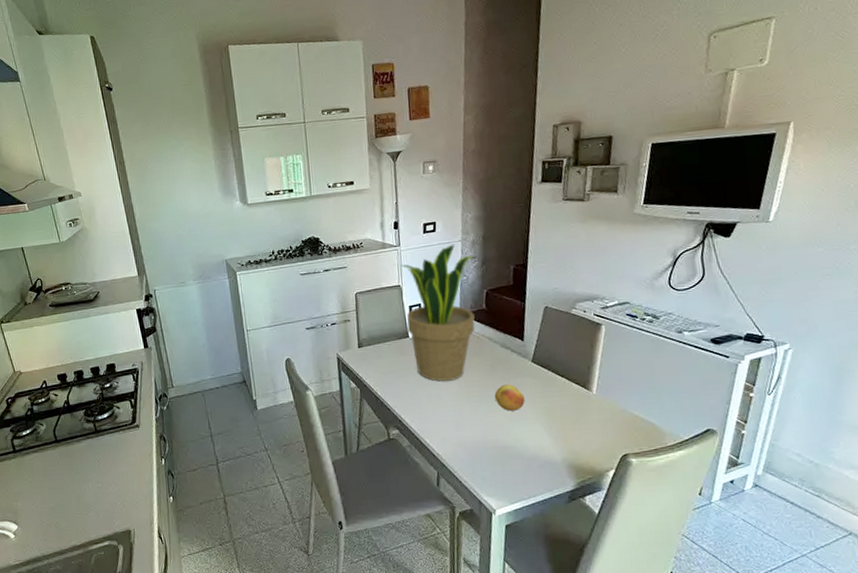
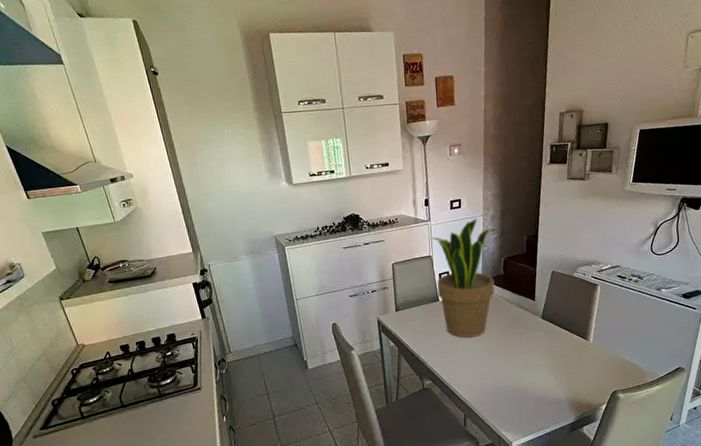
fruit: present [495,384,525,411] -> none [511,337,536,360]

